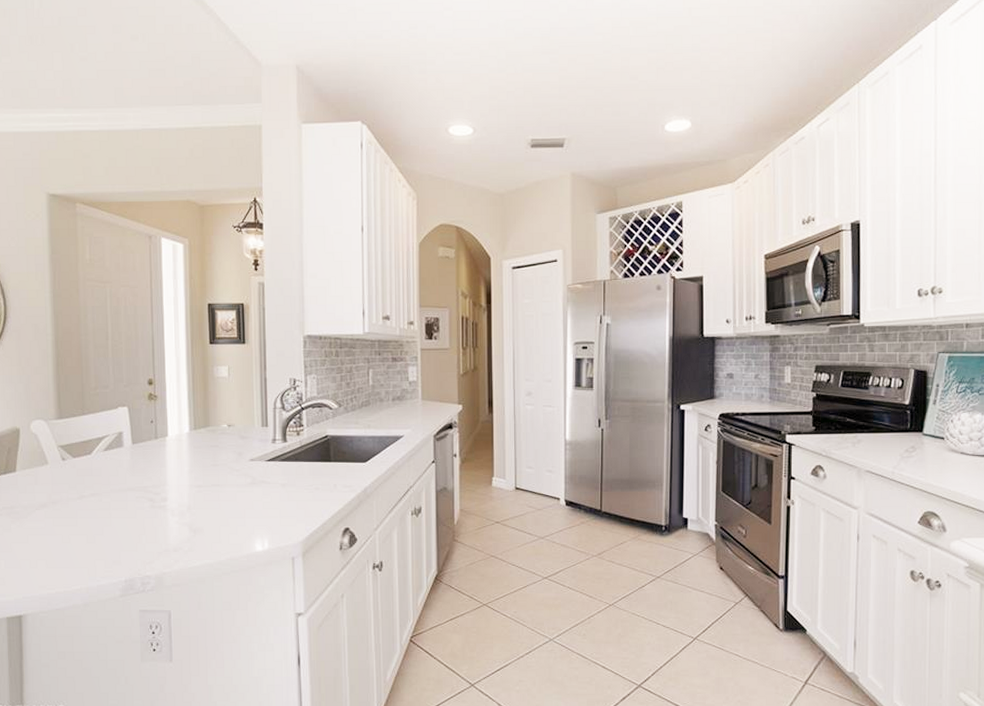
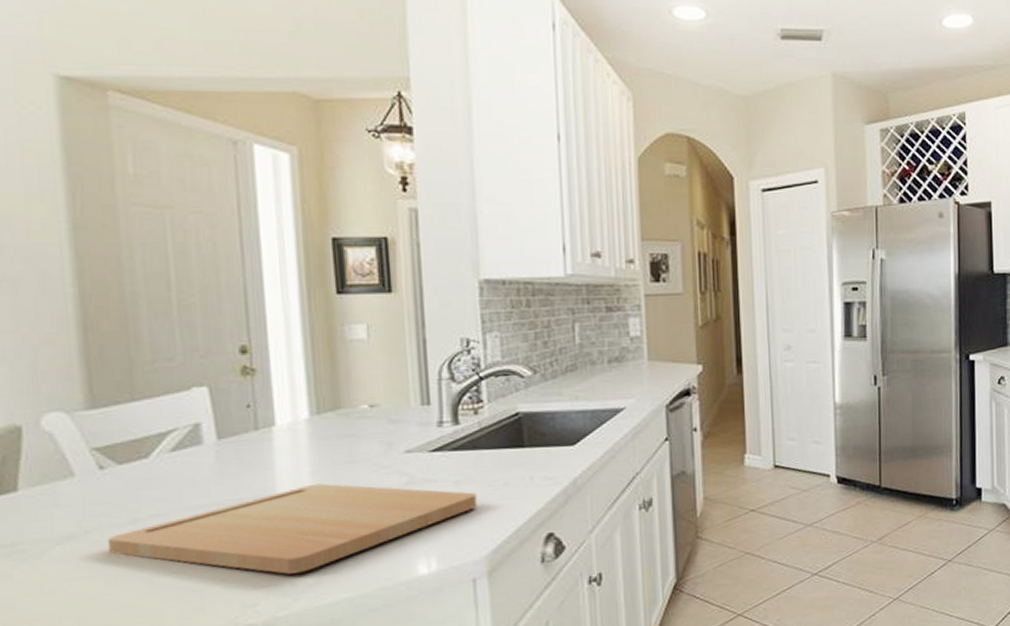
cutting board: none [65,479,297,542] -> present [107,483,478,574]

